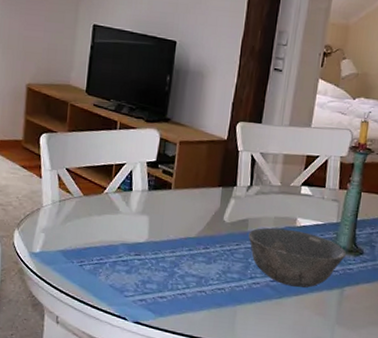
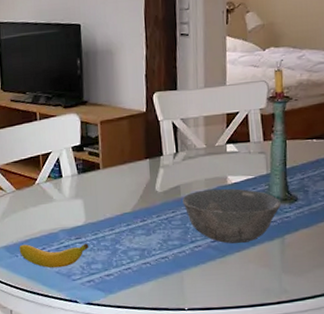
banana: none [76,251,147,282] -> present [19,243,89,268]

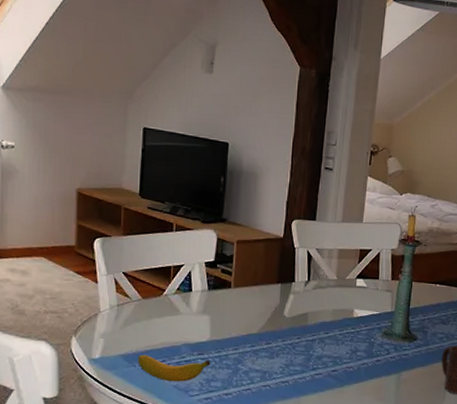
bowl: present [182,188,281,244] -> none [308,320,401,375]

